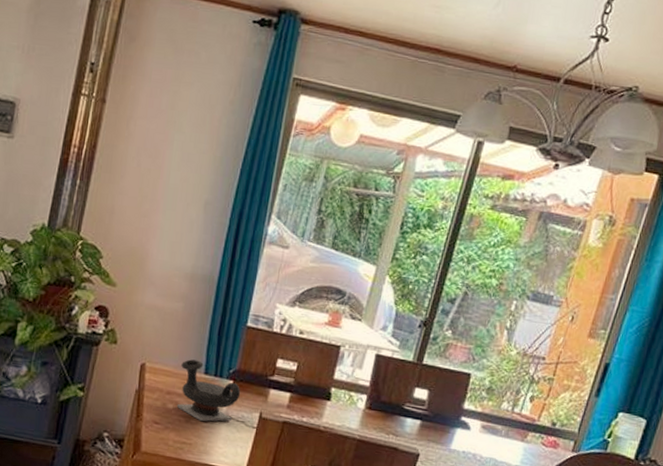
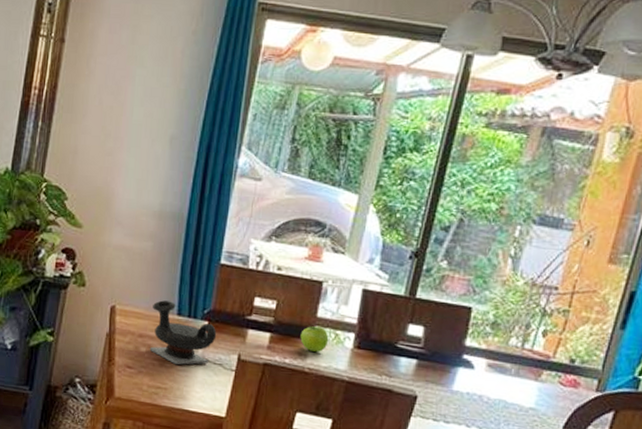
fruit: none [317,387,344,413] -> present [300,326,329,353]

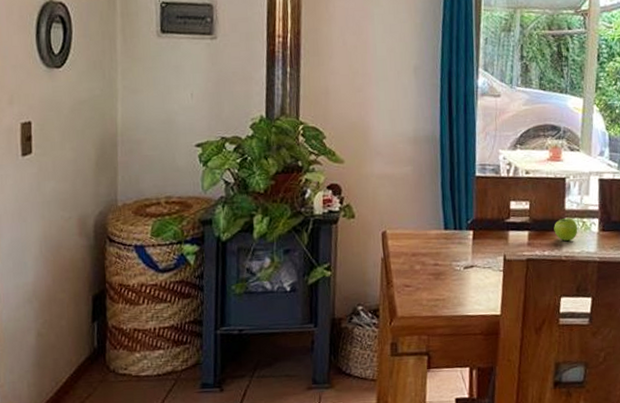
teapot: present [149,300,217,365] -> none [421,218,482,275]

